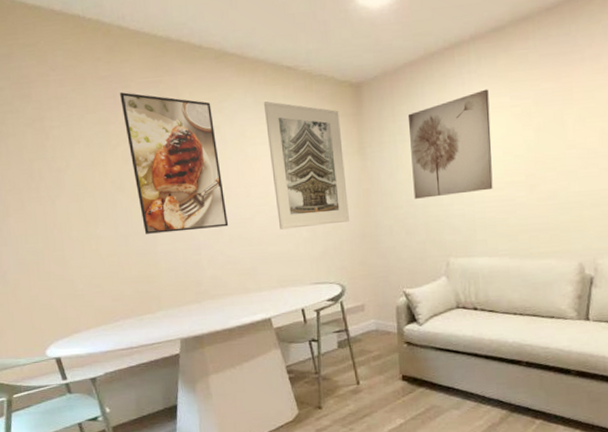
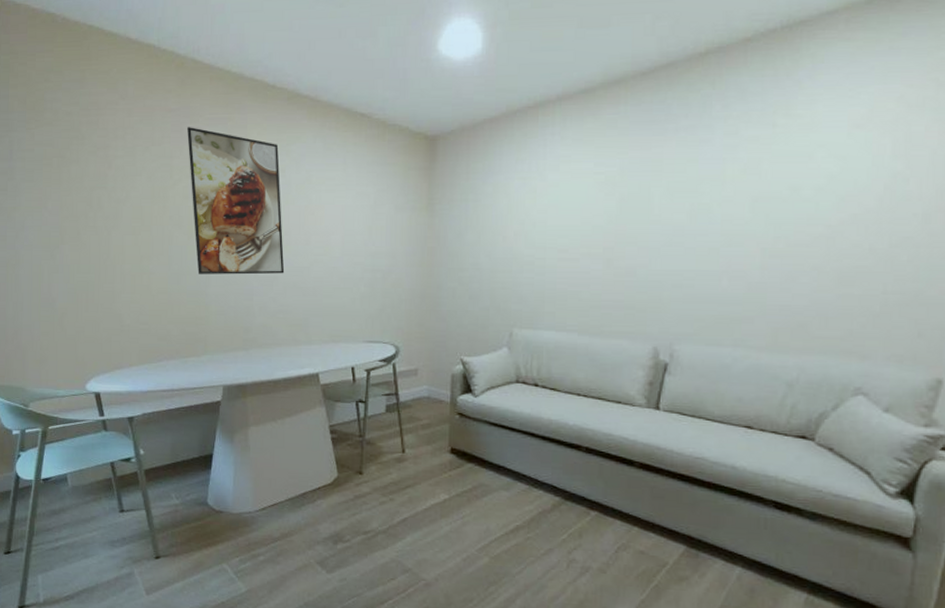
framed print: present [263,101,349,230] -> none [332,148,411,282]
wall art: present [407,89,493,199] -> none [481,153,571,263]

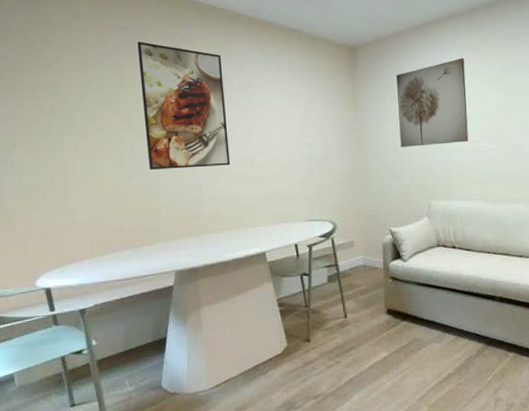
wall art: none [481,153,571,263] -> present [396,58,469,147]

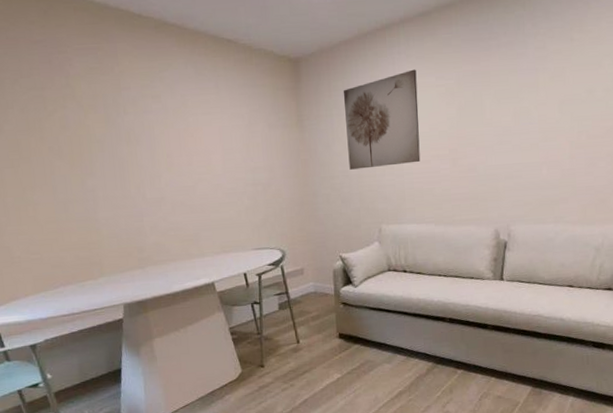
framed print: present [137,42,231,170] -> none [56,58,171,201]

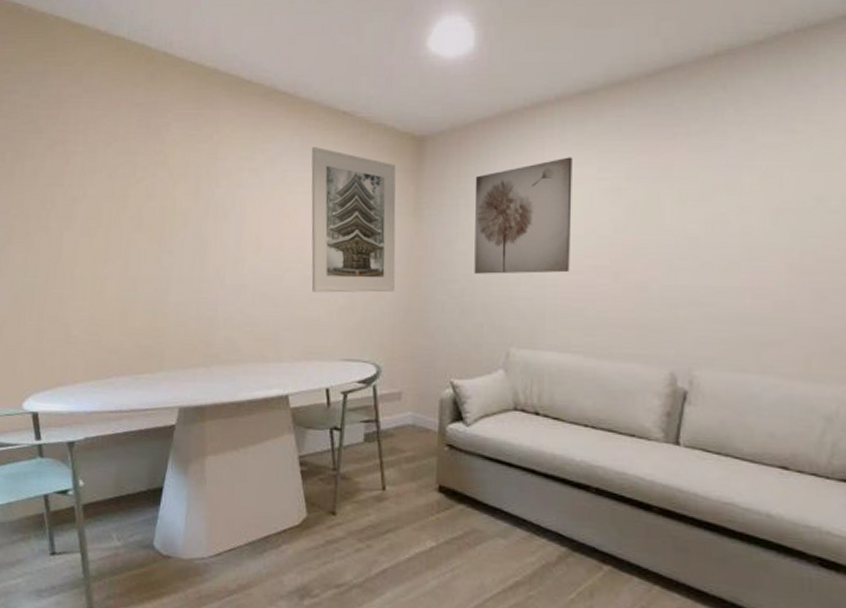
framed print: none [204,73,289,198] -> present [311,147,396,293]

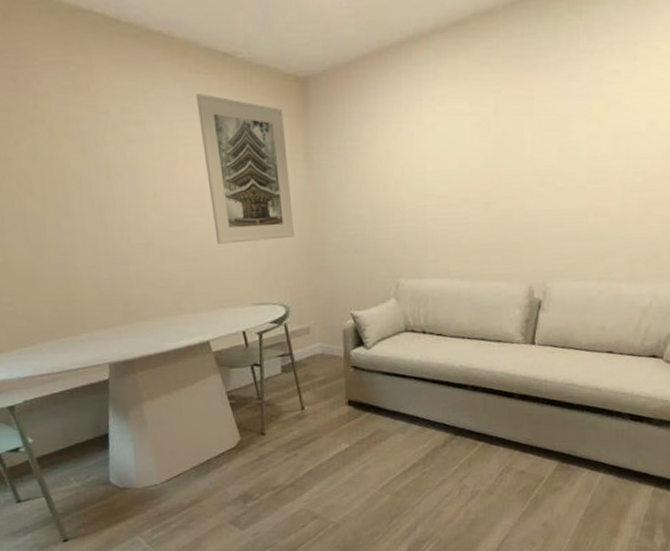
wall art: present [474,157,572,274] -> none [359,93,448,214]

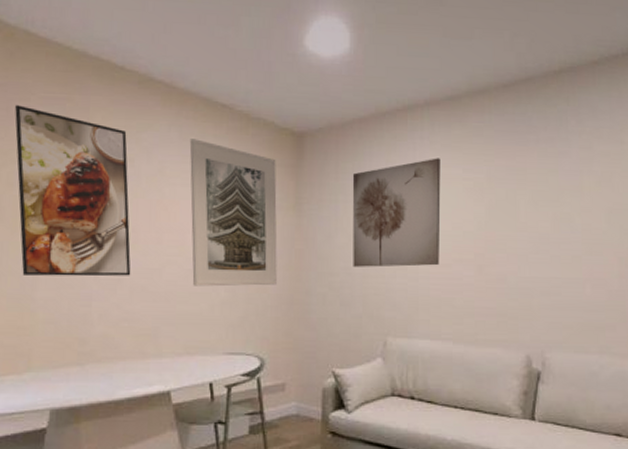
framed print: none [20,73,159,246] -> present [15,105,131,277]
wall art: none [359,93,448,214] -> present [352,158,441,267]

